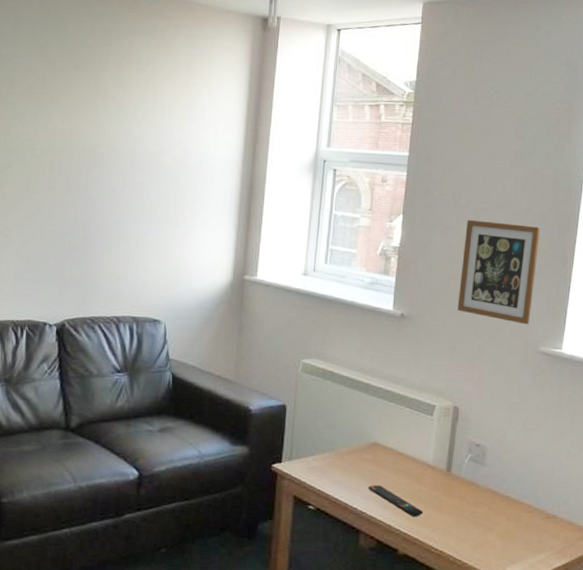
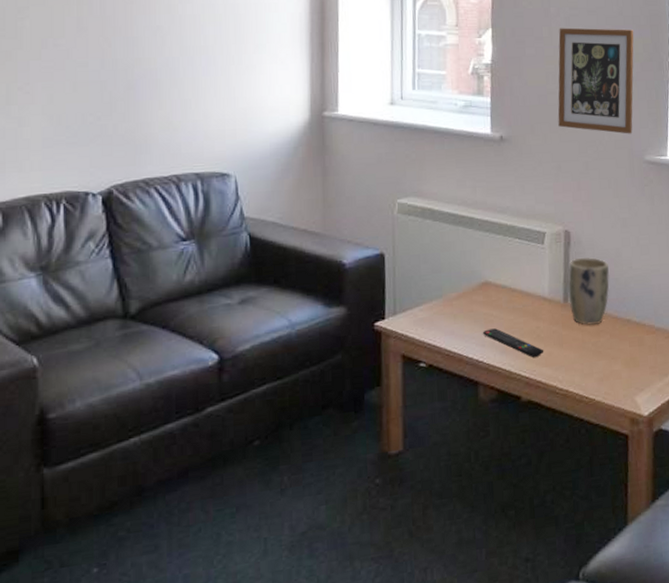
plant pot: none [452,433,493,497] -> present [567,257,609,325]

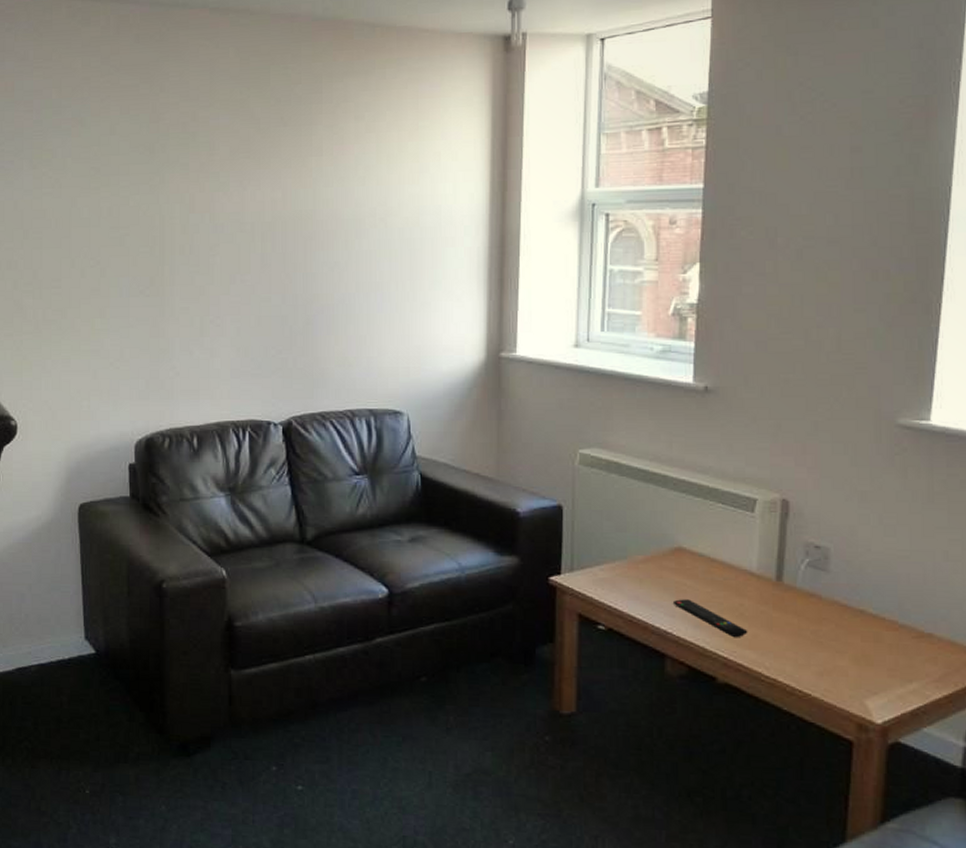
picture frame: present [558,27,634,134] -> none [780,261,892,391]
plant pot: present [567,257,609,325] -> none [782,532,838,612]

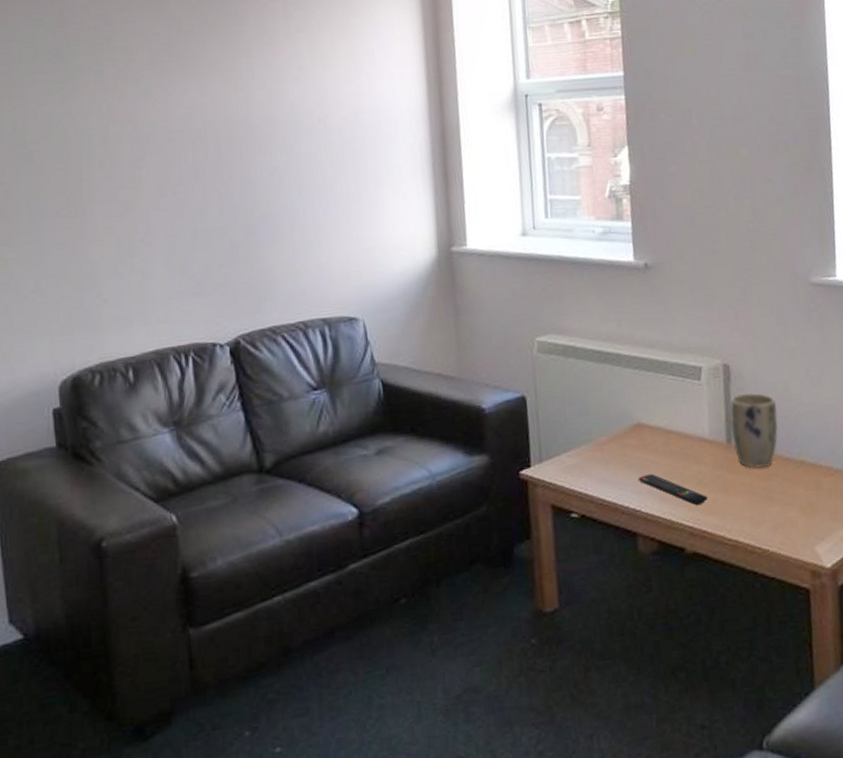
plant pot: none [782,532,838,612] -> present [730,393,778,468]

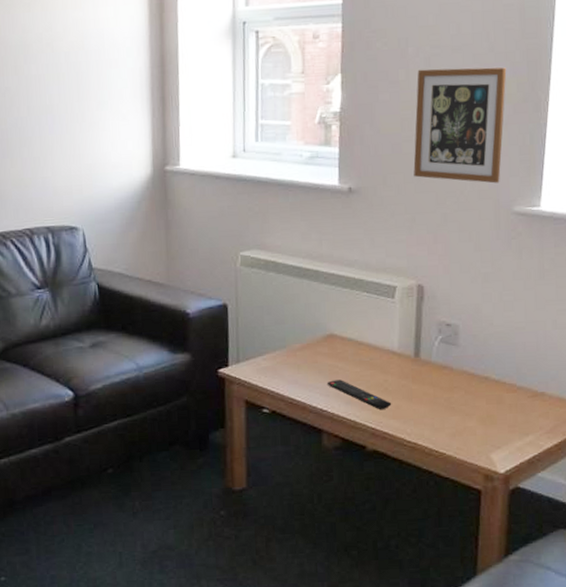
picture frame: none [703,137,794,254] -> present [413,67,507,184]
plant pot: present [730,393,778,468] -> none [419,312,466,381]

